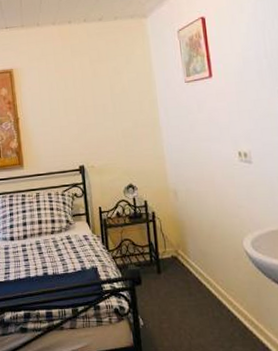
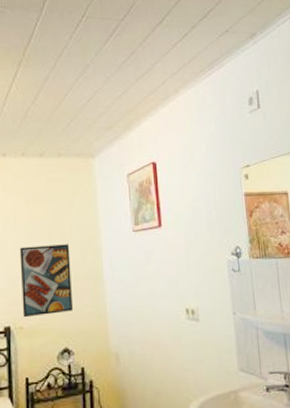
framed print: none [87,96,135,159] -> present [19,244,74,318]

